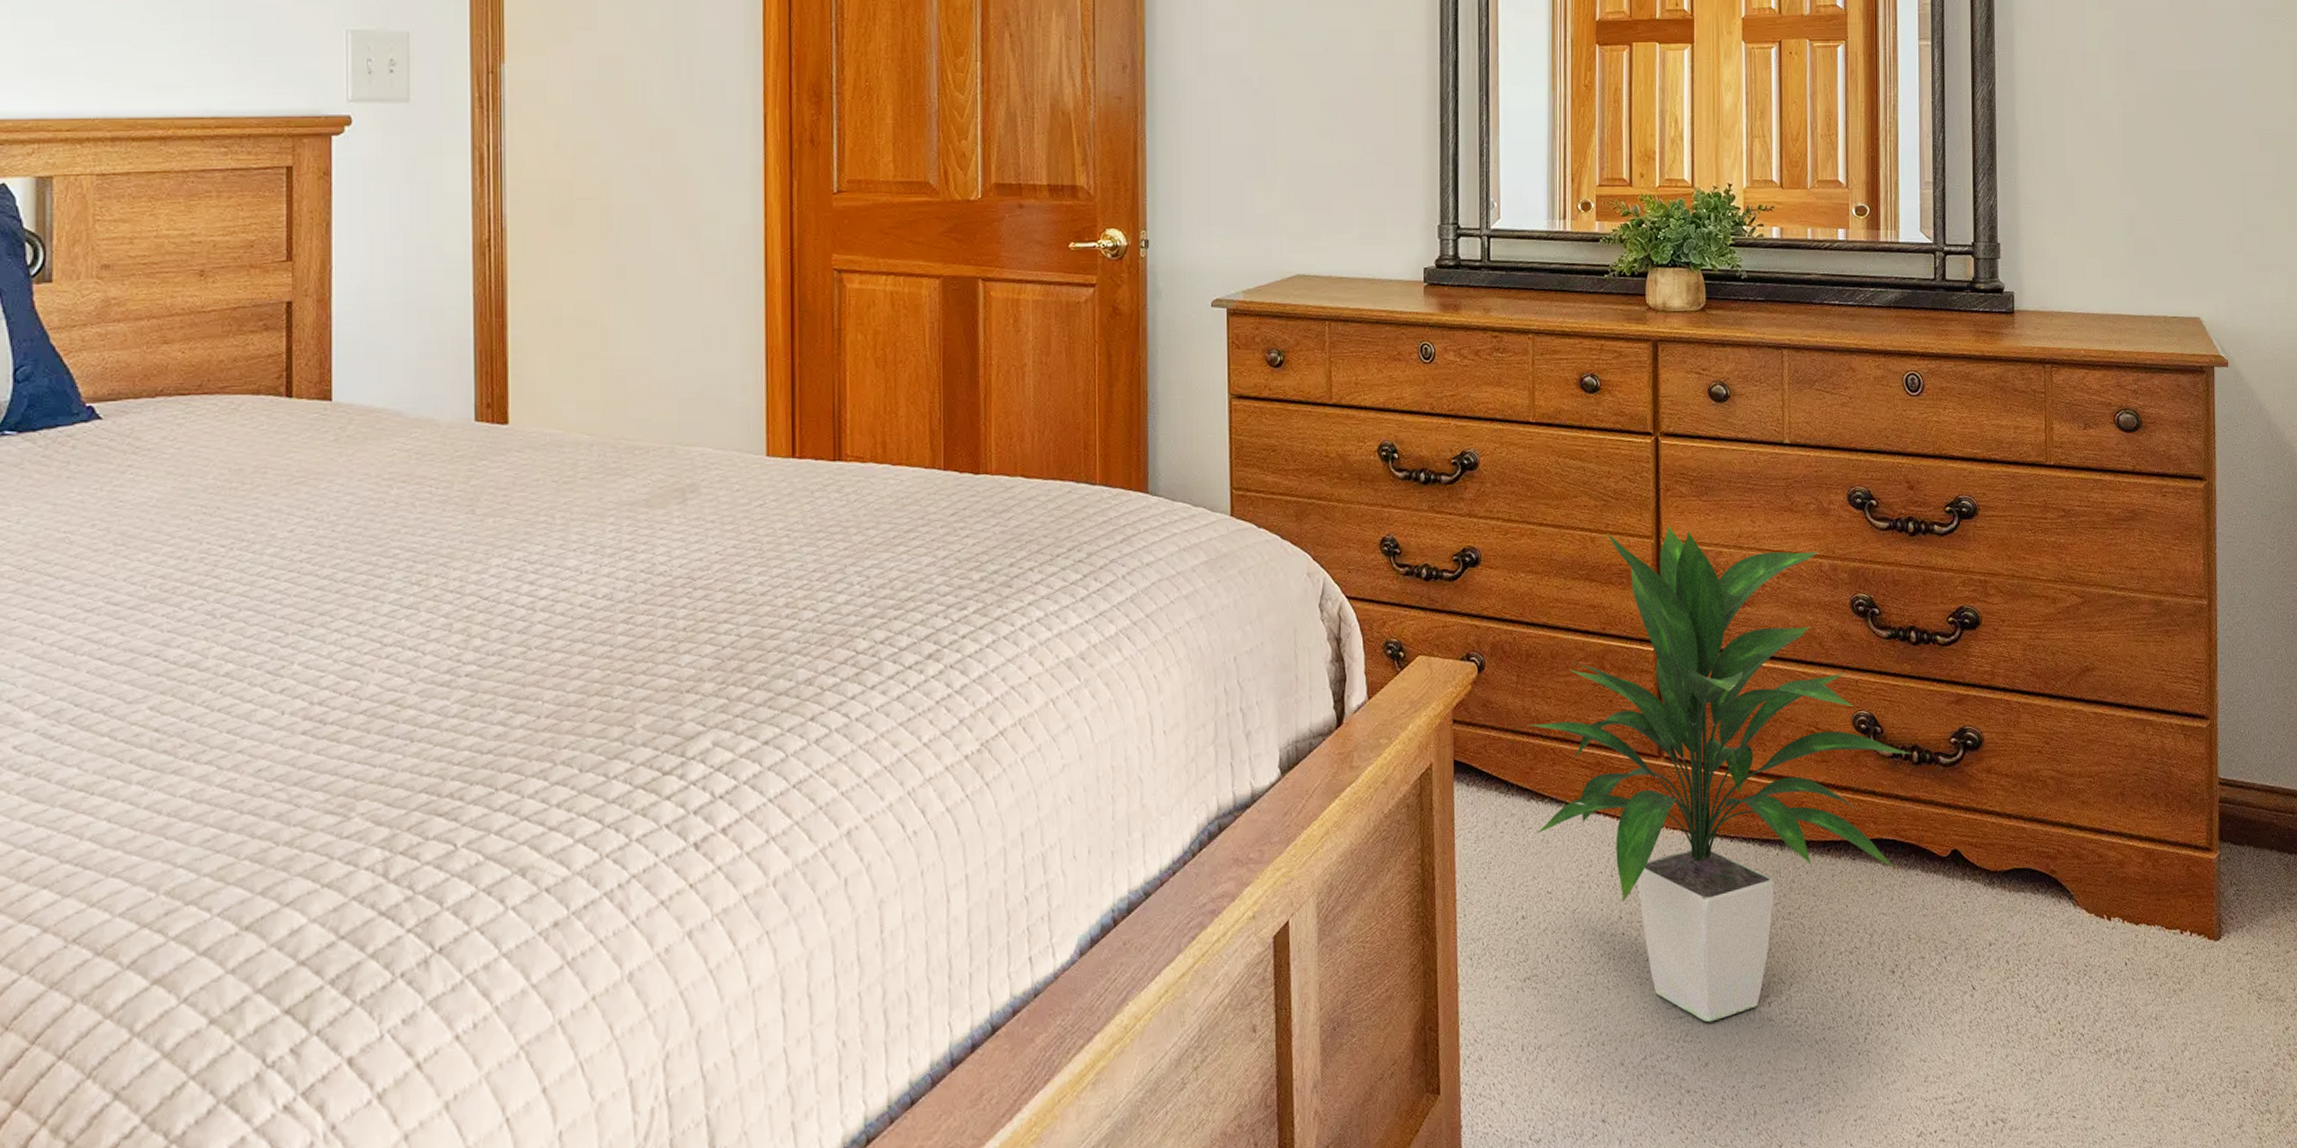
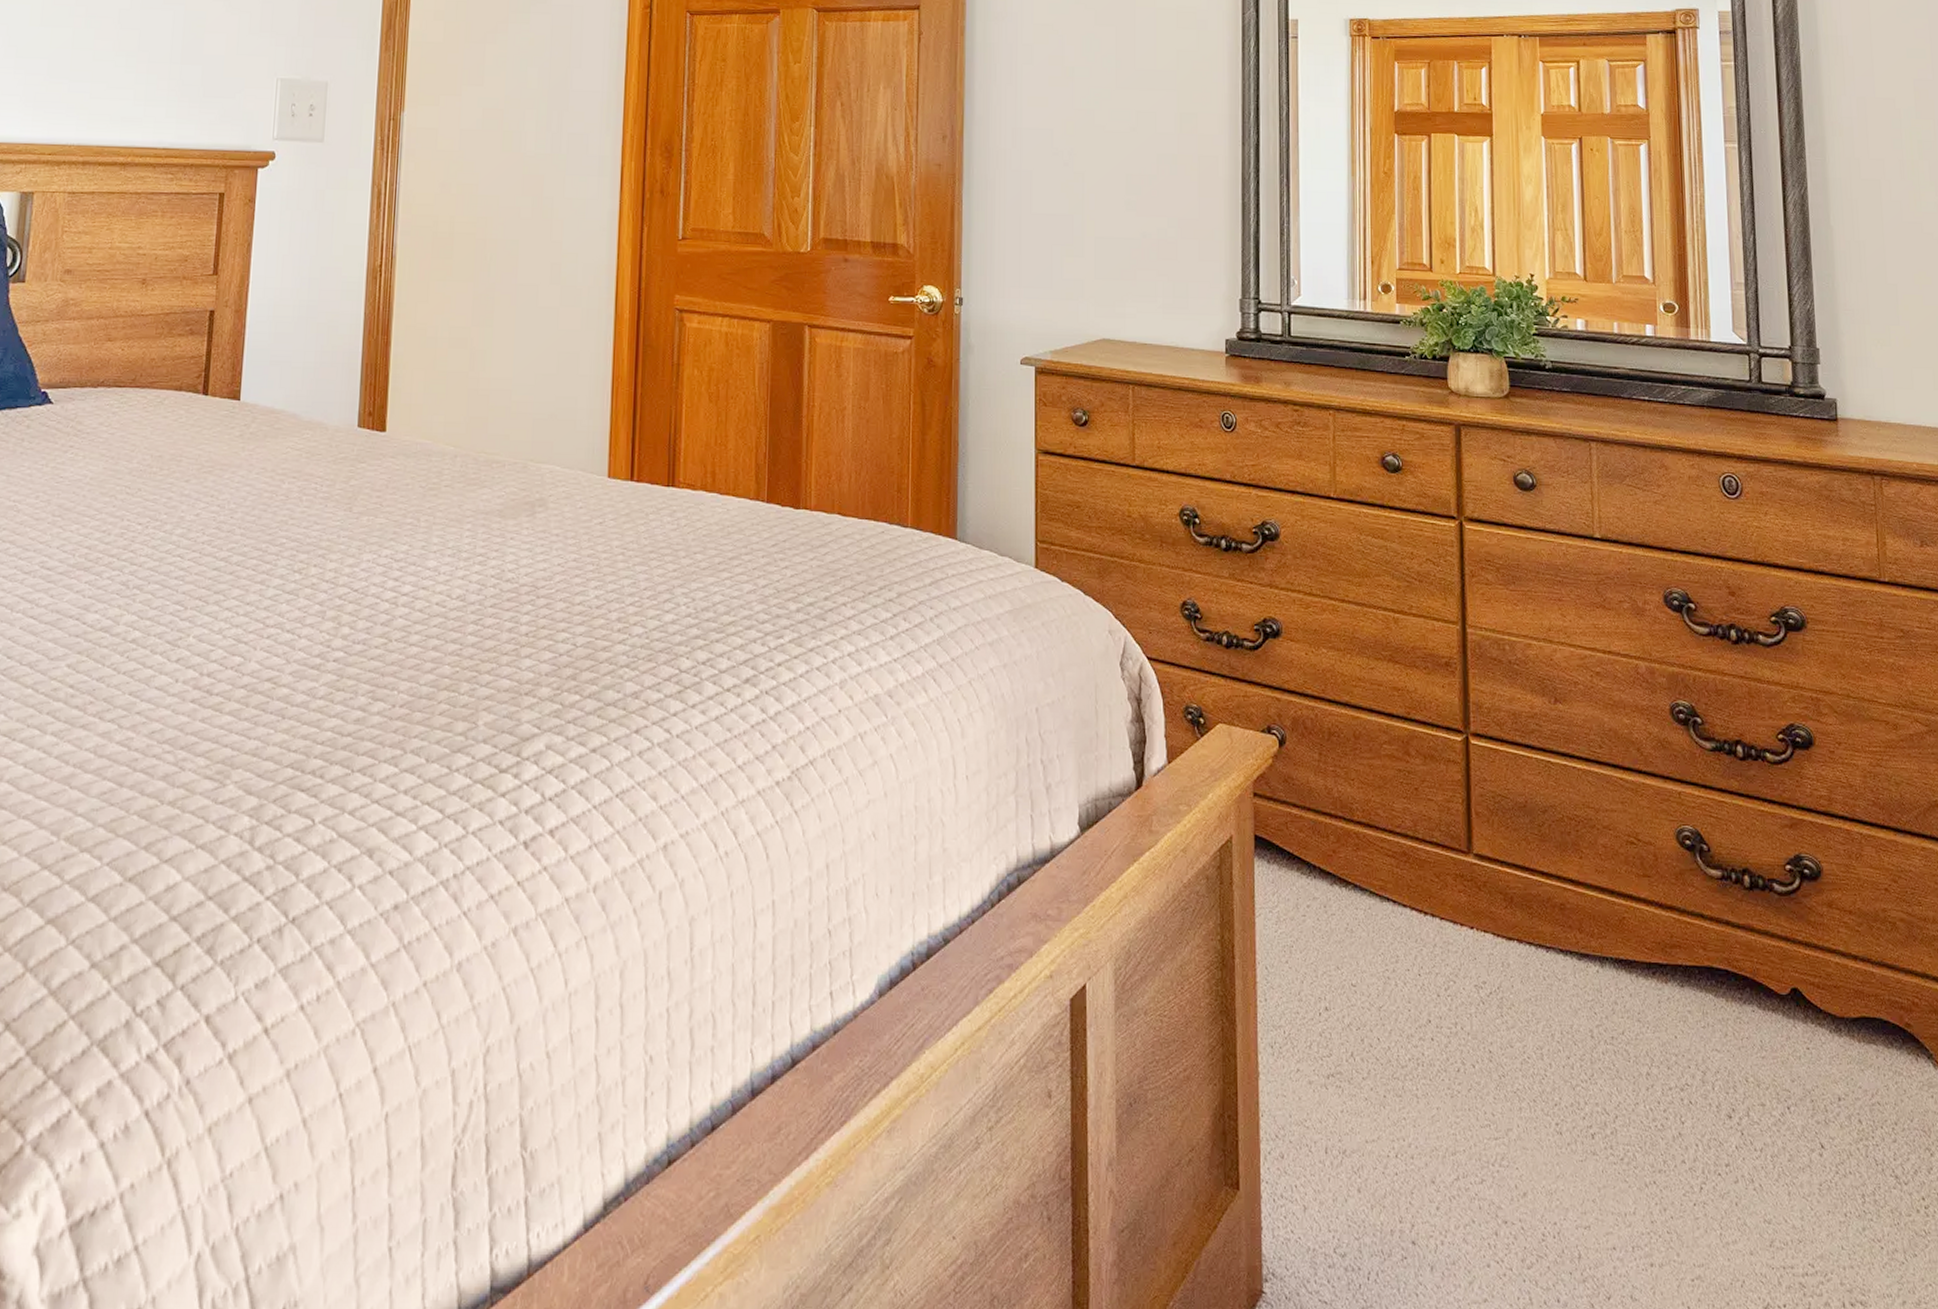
indoor plant: present [1528,526,1911,1023] -> none [1330,613,1741,1148]

